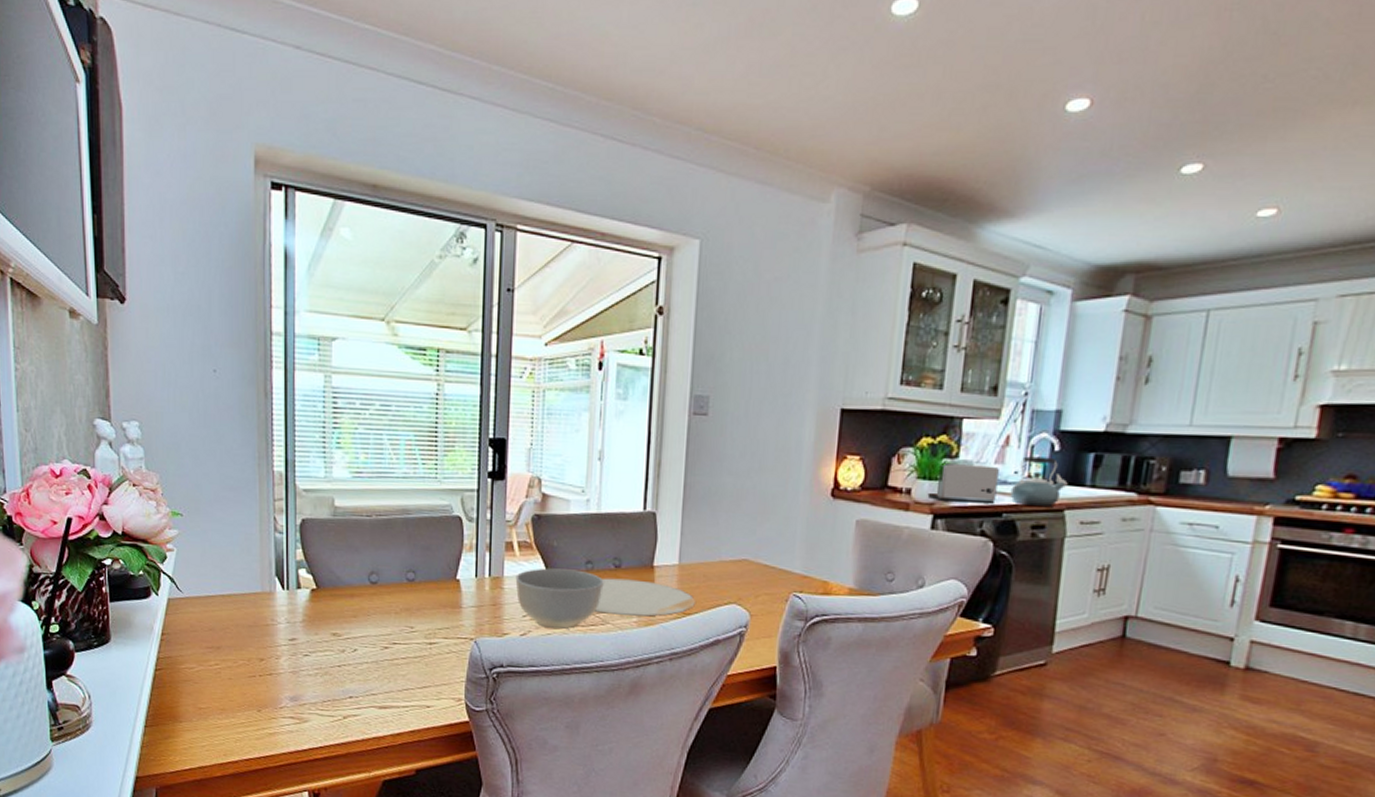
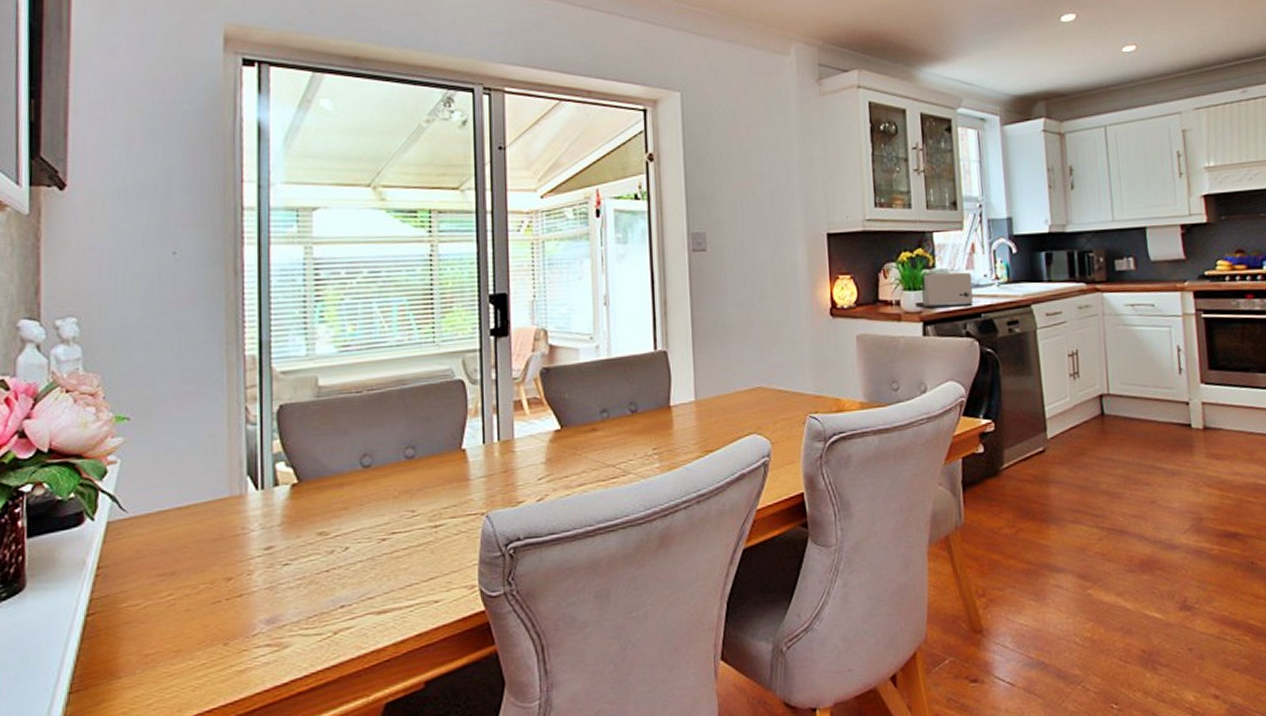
bowl: present [515,568,604,630] -> none [527,420,622,489]
placemat: present [595,578,697,617] -> none [615,422,717,464]
kettle: present [1010,456,1068,508] -> none [984,259,1029,305]

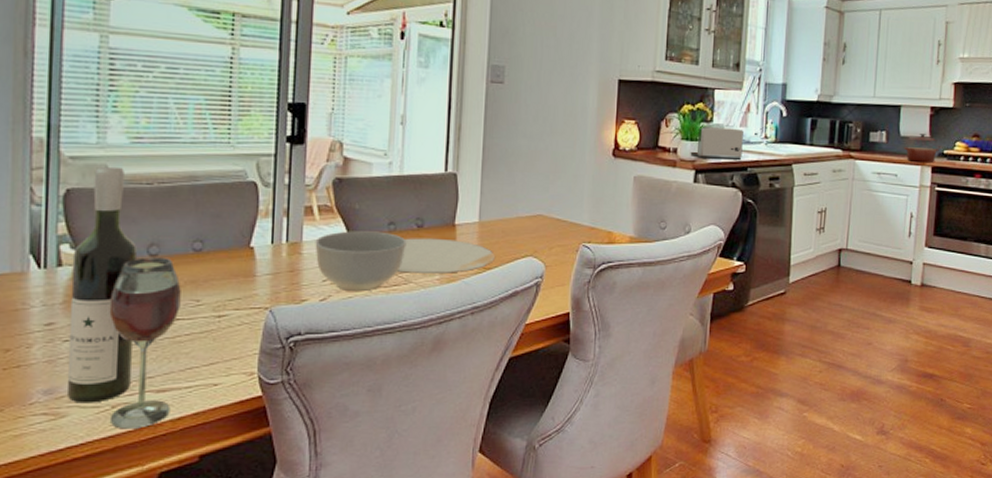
bottle: none [288,377,353,632] -> present [66,166,138,404]
wineglass: none [326,468,396,657] -> present [109,257,181,429]
bowl: none [527,420,622,489] -> present [315,231,407,292]
placemat: none [615,422,717,464] -> present [398,238,496,275]
saucepan: none [1156,255,1199,289] -> present [903,134,939,163]

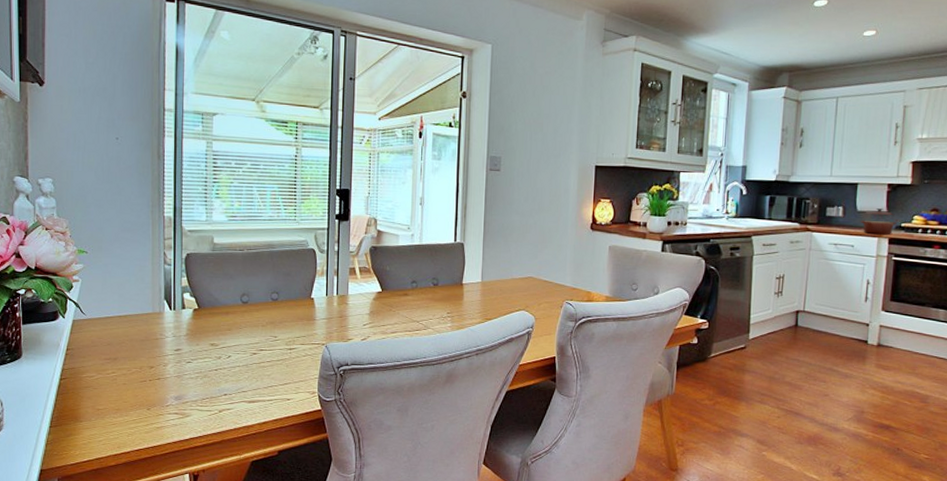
bottle: present [66,166,138,404] -> none [189,237,235,408]
wineglass: present [109,257,181,429] -> none [216,304,264,428]
bowl: present [315,231,407,292] -> none [357,287,425,335]
placemat: present [398,238,496,275] -> none [419,293,495,323]
toaster: present [690,127,743,161] -> none [658,204,706,233]

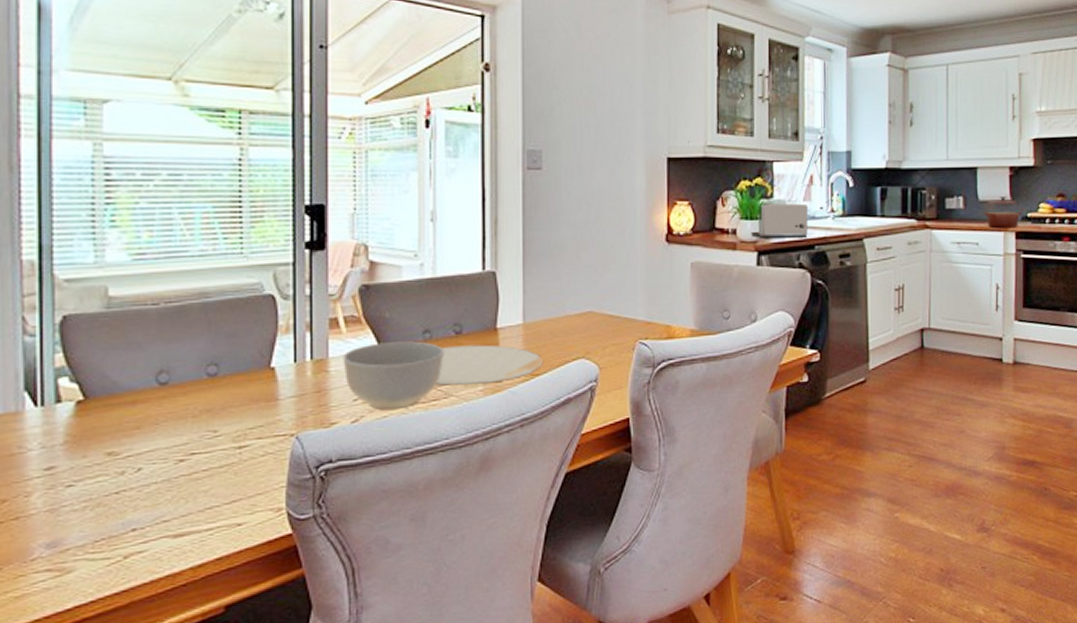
bowl: none [357,287,425,335] -> present [343,341,444,411]
placemat: none [419,293,495,323] -> present [436,344,544,387]
toaster: none [658,204,706,233] -> present [751,203,808,240]

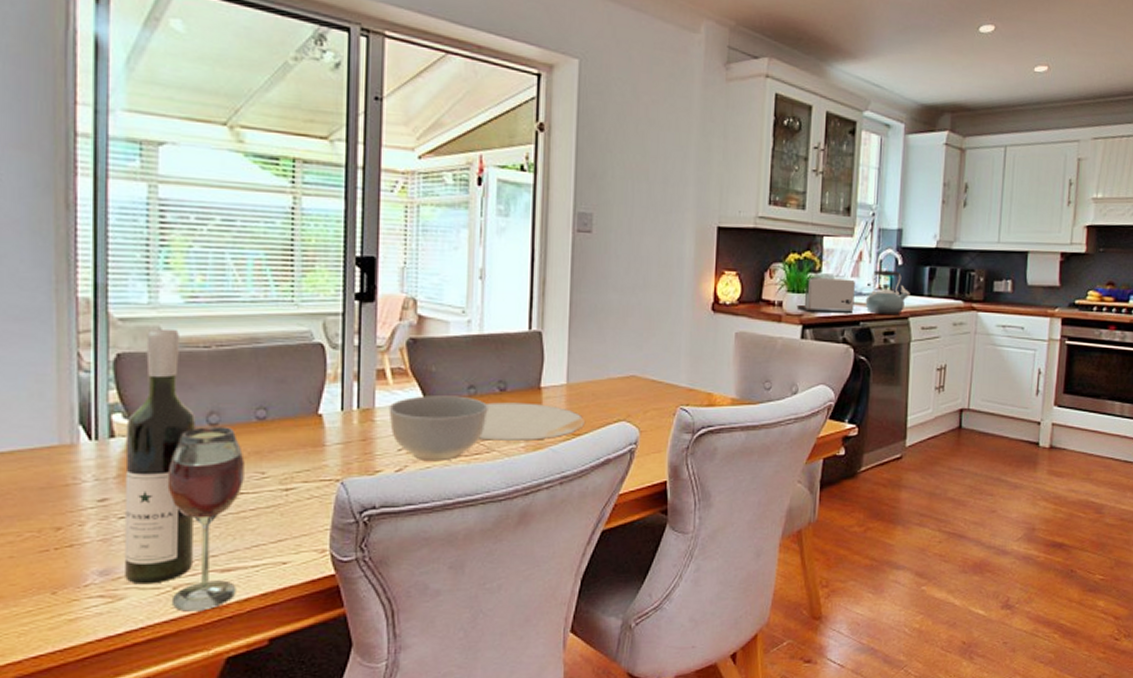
bottle: none [72,287,146,556] -> present [123,328,197,585]
wineglass: none [116,385,196,582] -> present [167,427,245,612]
kettle: none [819,193,863,238] -> present [865,270,910,316]
saucepan: present [983,197,1022,229] -> none [1030,282,1070,315]

